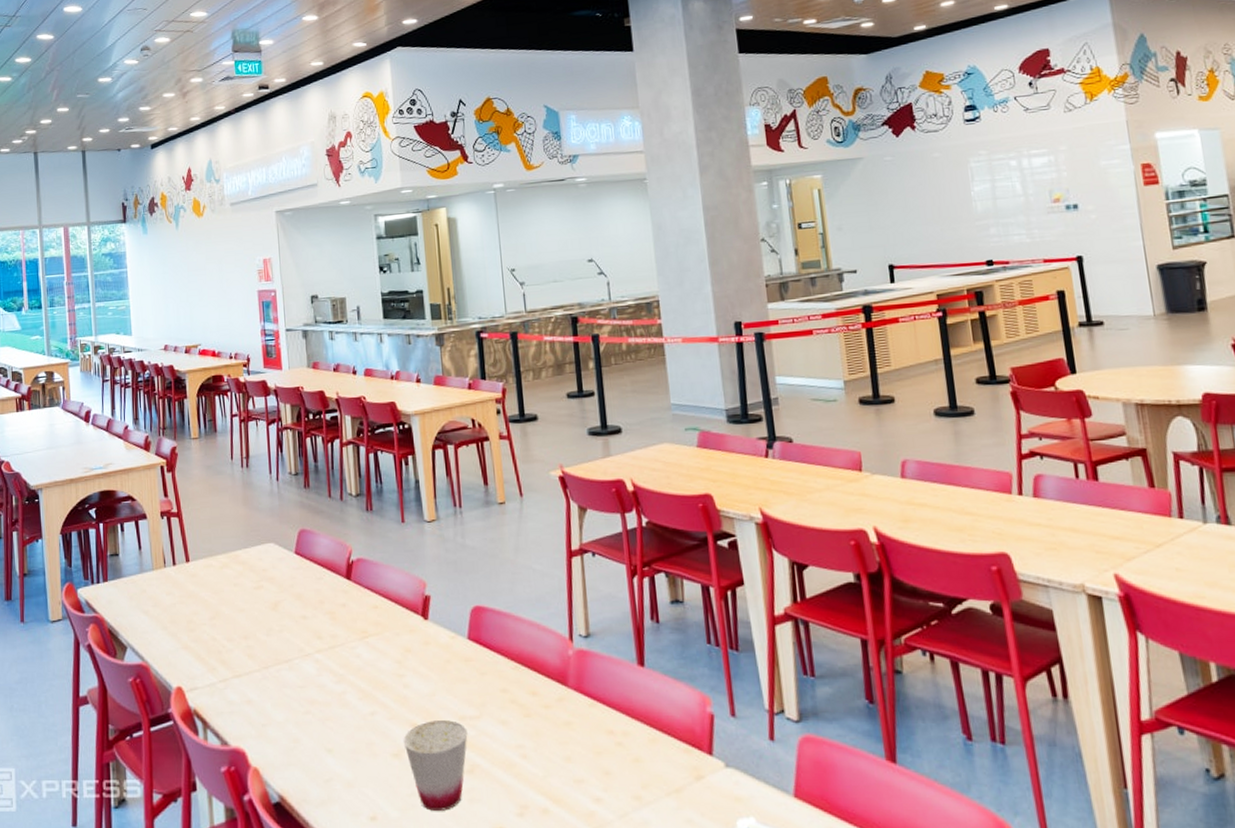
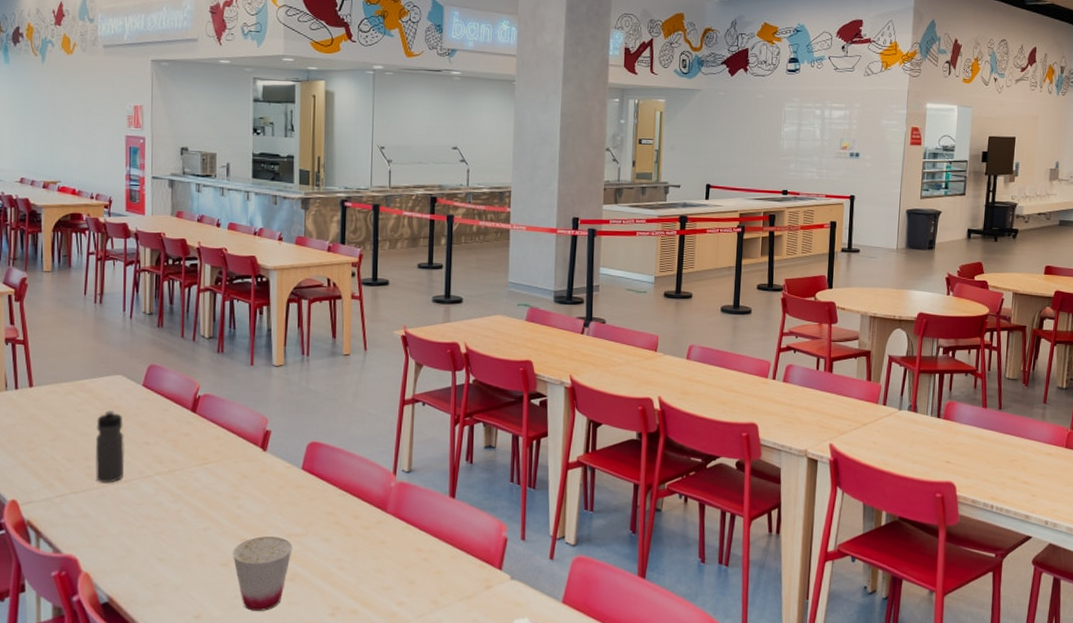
water bottle: none [253,581,284,664] -> present [96,409,125,483]

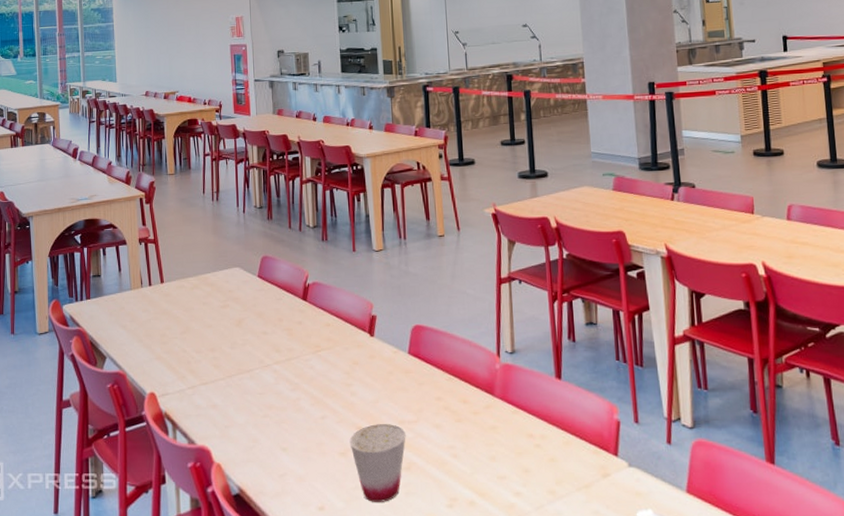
water bottle: present [96,409,125,483] -> none [220,301,247,373]

